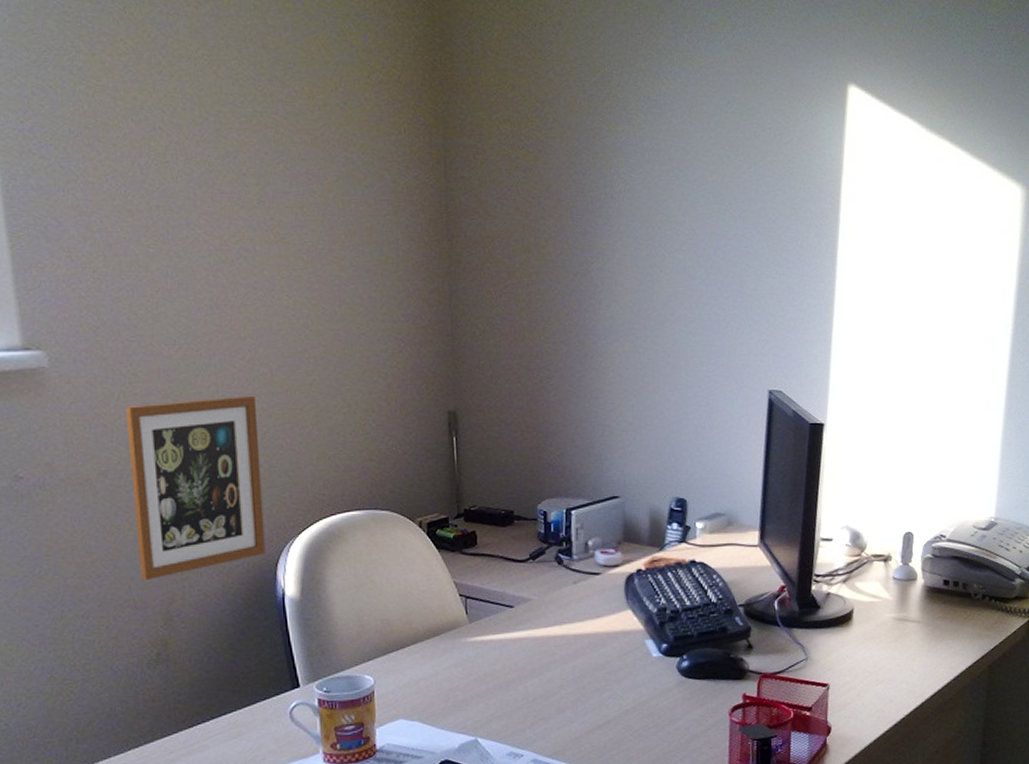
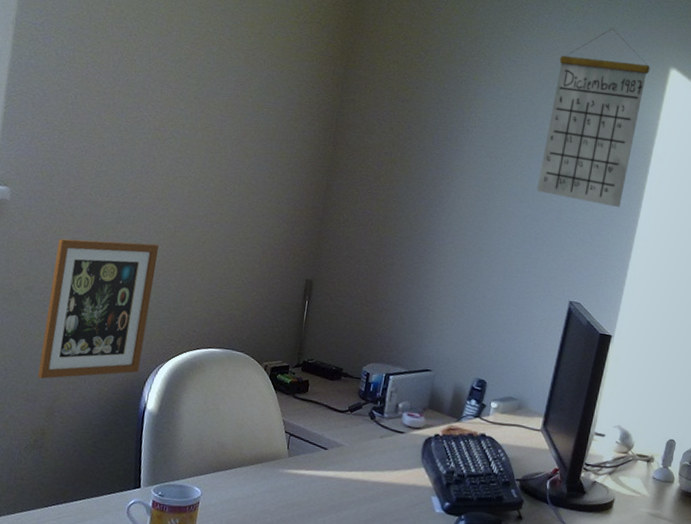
calendar: none [708,41,824,268] -> present [536,28,650,207]

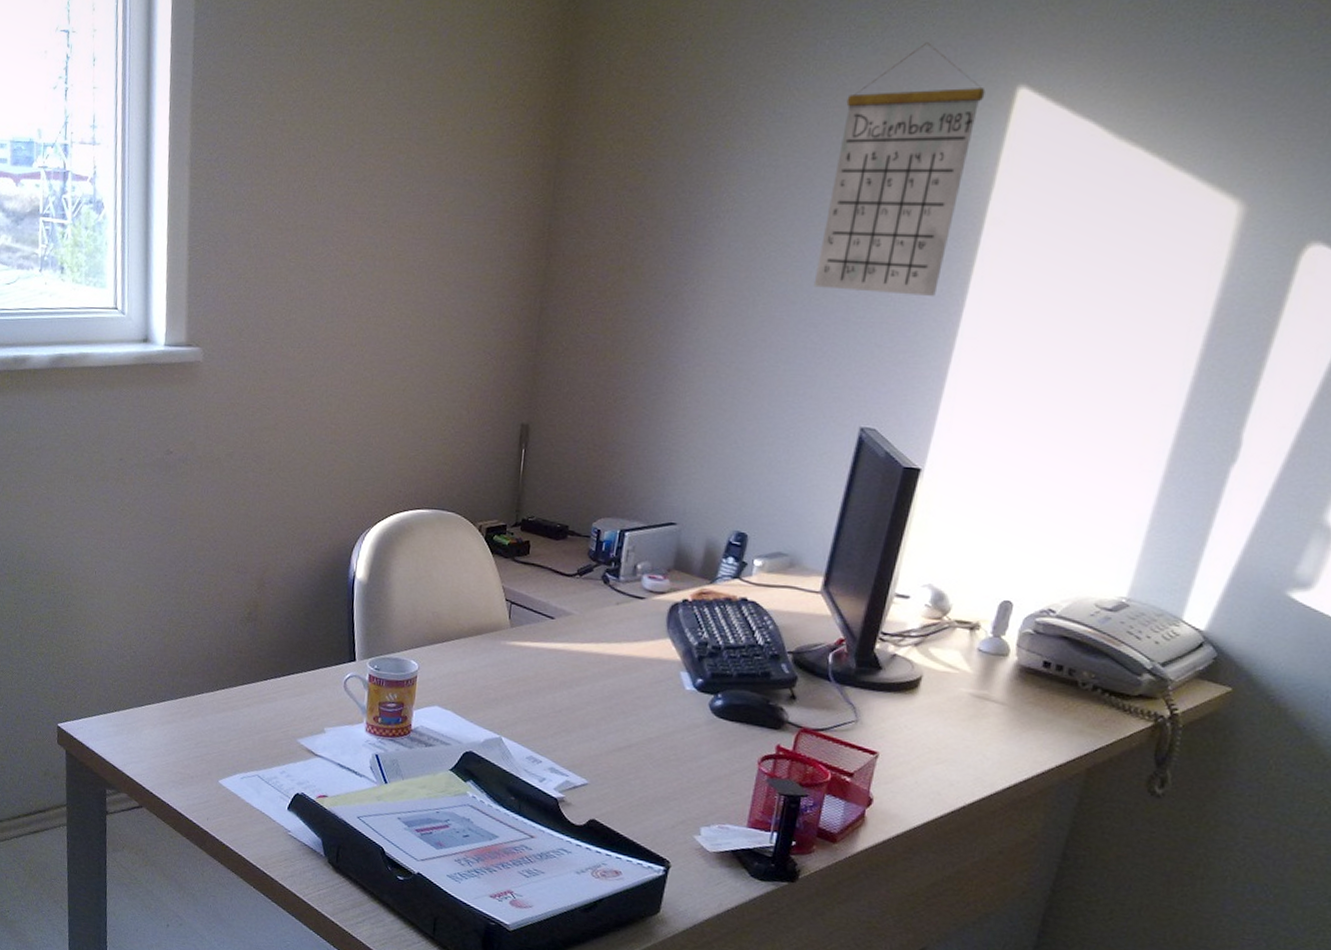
picture frame: present [37,238,159,379] -> none [246,396,356,549]

